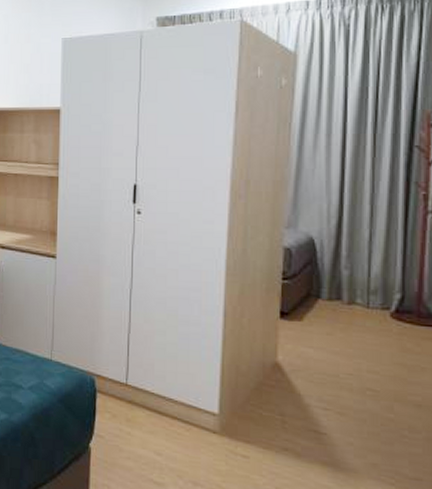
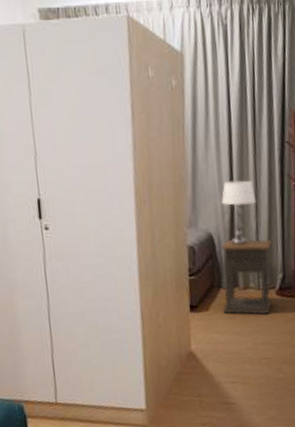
nightstand: none [320,247,389,339] -> present [220,239,272,316]
table lamp: none [327,184,371,254] -> present [221,180,256,245]

